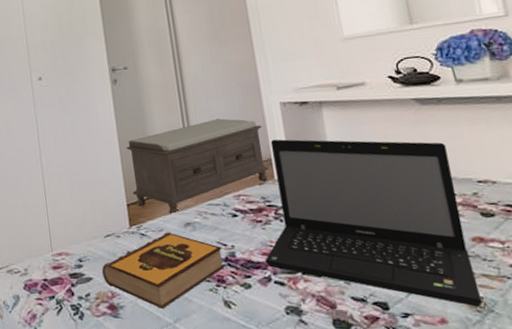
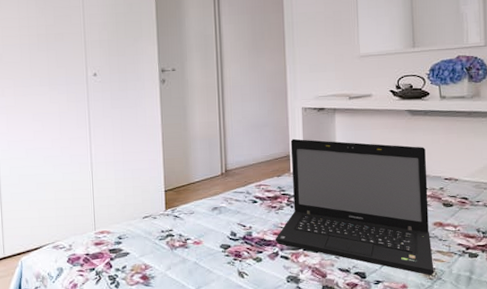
hardback book: present [101,232,226,308] -> none [138,214,243,278]
bench: present [126,118,269,214] -> none [168,119,287,199]

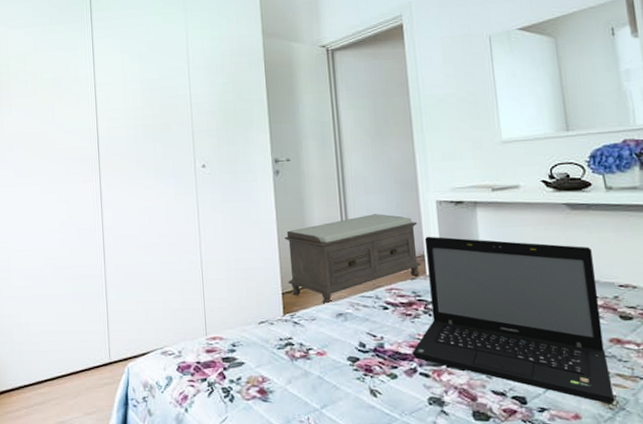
bench: none [168,119,287,199] -> present [284,214,422,304]

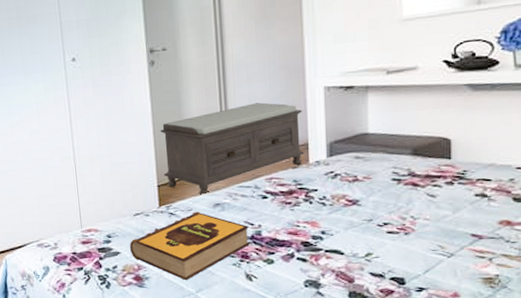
hardback book: none [253,321,374,394] -> present [129,211,251,280]
laptop: present [412,236,615,405] -> none [290,124,497,283]

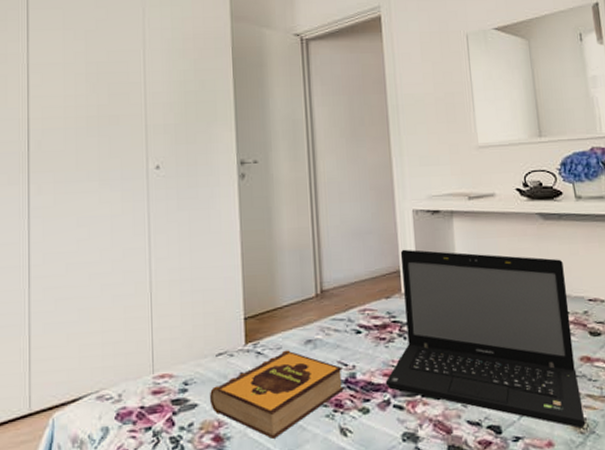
bench: present [160,102,305,195] -> none [249,224,397,330]
laptop: none [290,124,497,283] -> present [385,249,586,429]

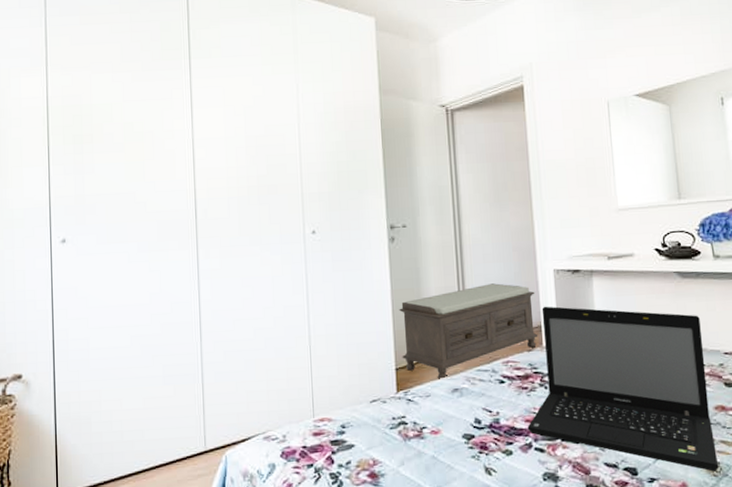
hardback book: present [209,350,345,439] -> none [364,397,489,476]
bench: none [249,224,397,330] -> present [399,283,538,379]

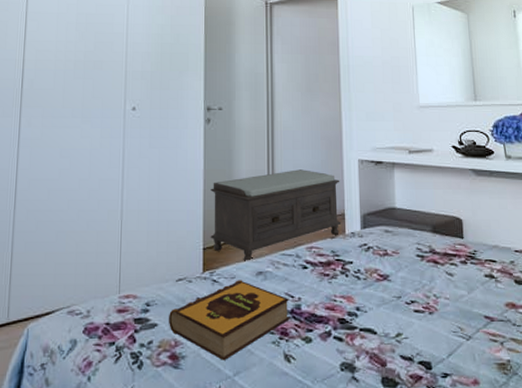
hardback book: none [364,397,489,476] -> present [168,280,290,360]
laptop: present [527,306,719,472] -> none [327,194,509,369]

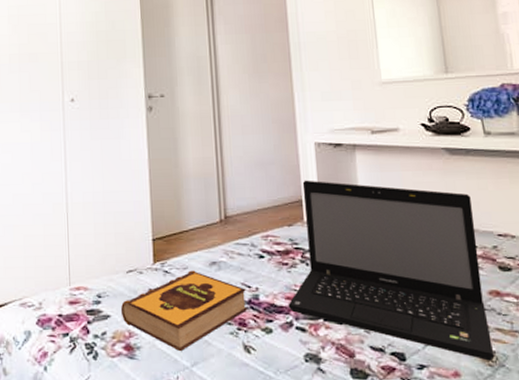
bench: present [210,169,342,261] -> none [156,155,299,252]
laptop: none [327,194,509,369] -> present [288,180,495,361]

